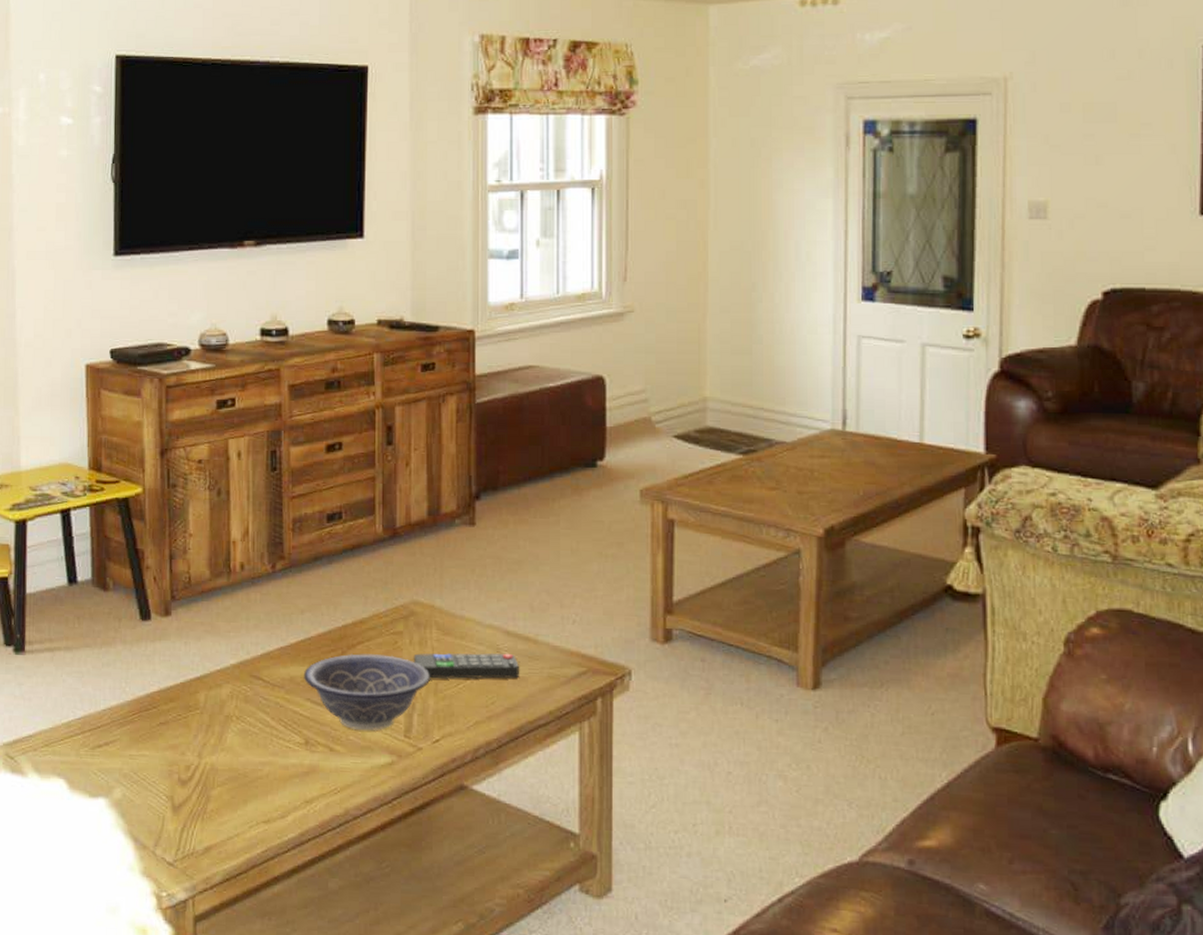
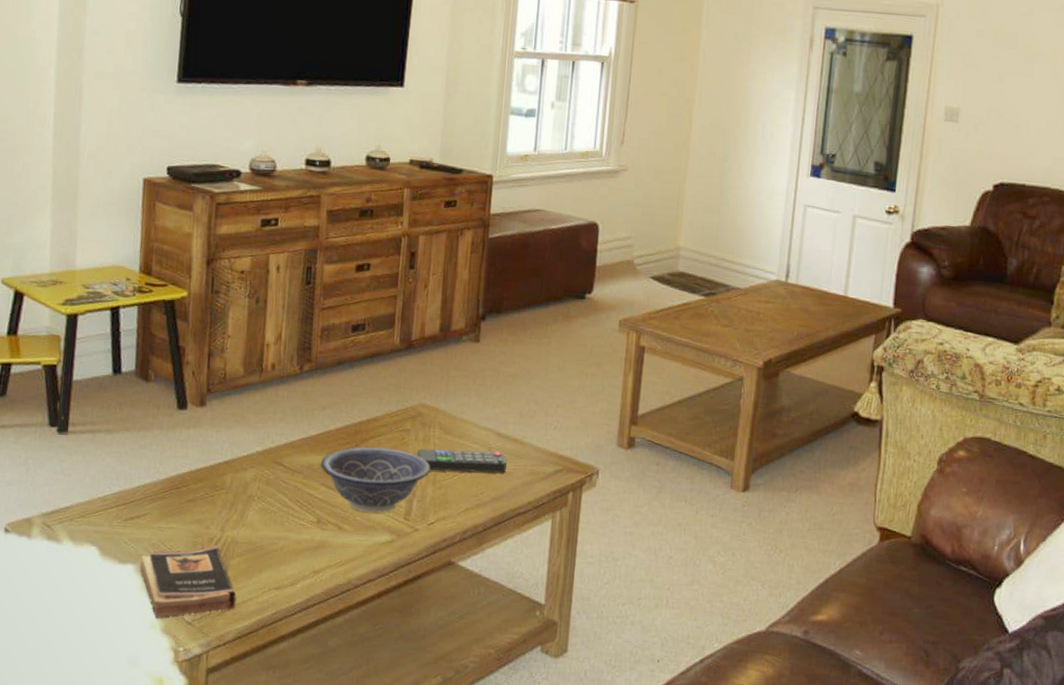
book: none [112,773,221,860] -> present [140,545,236,619]

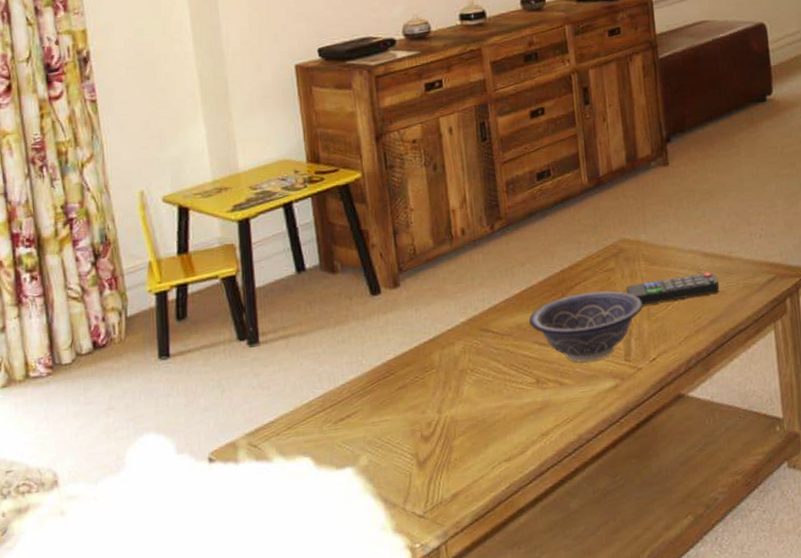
book: present [140,545,236,619] -> none [358,428,467,519]

